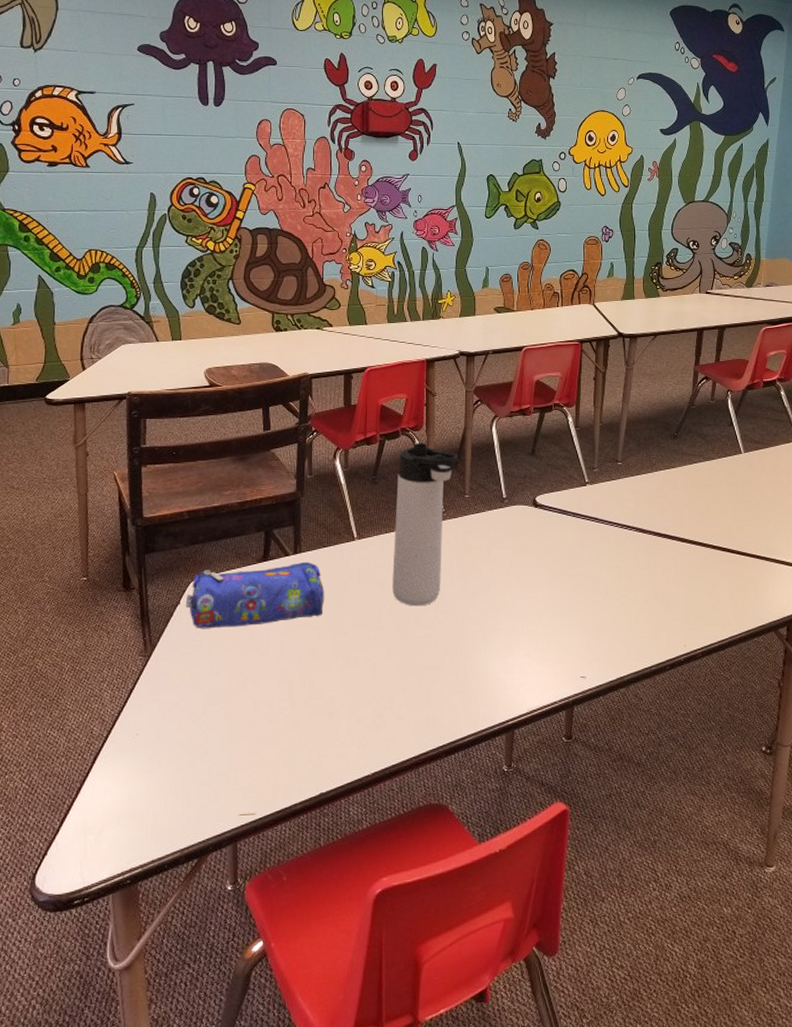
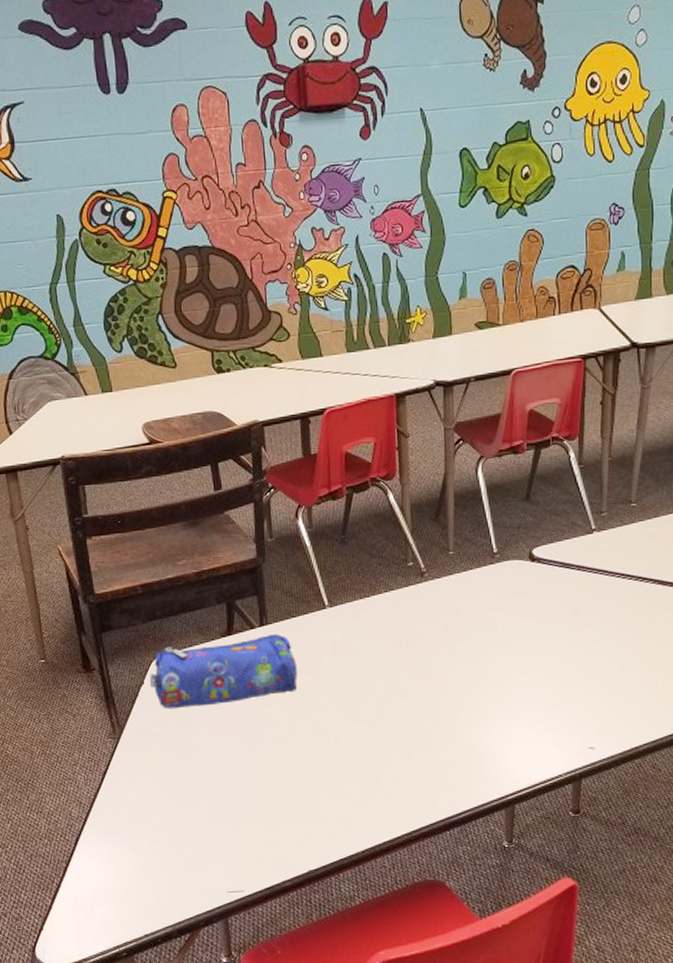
thermos bottle: present [392,442,458,607] -> none [369,493,439,678]

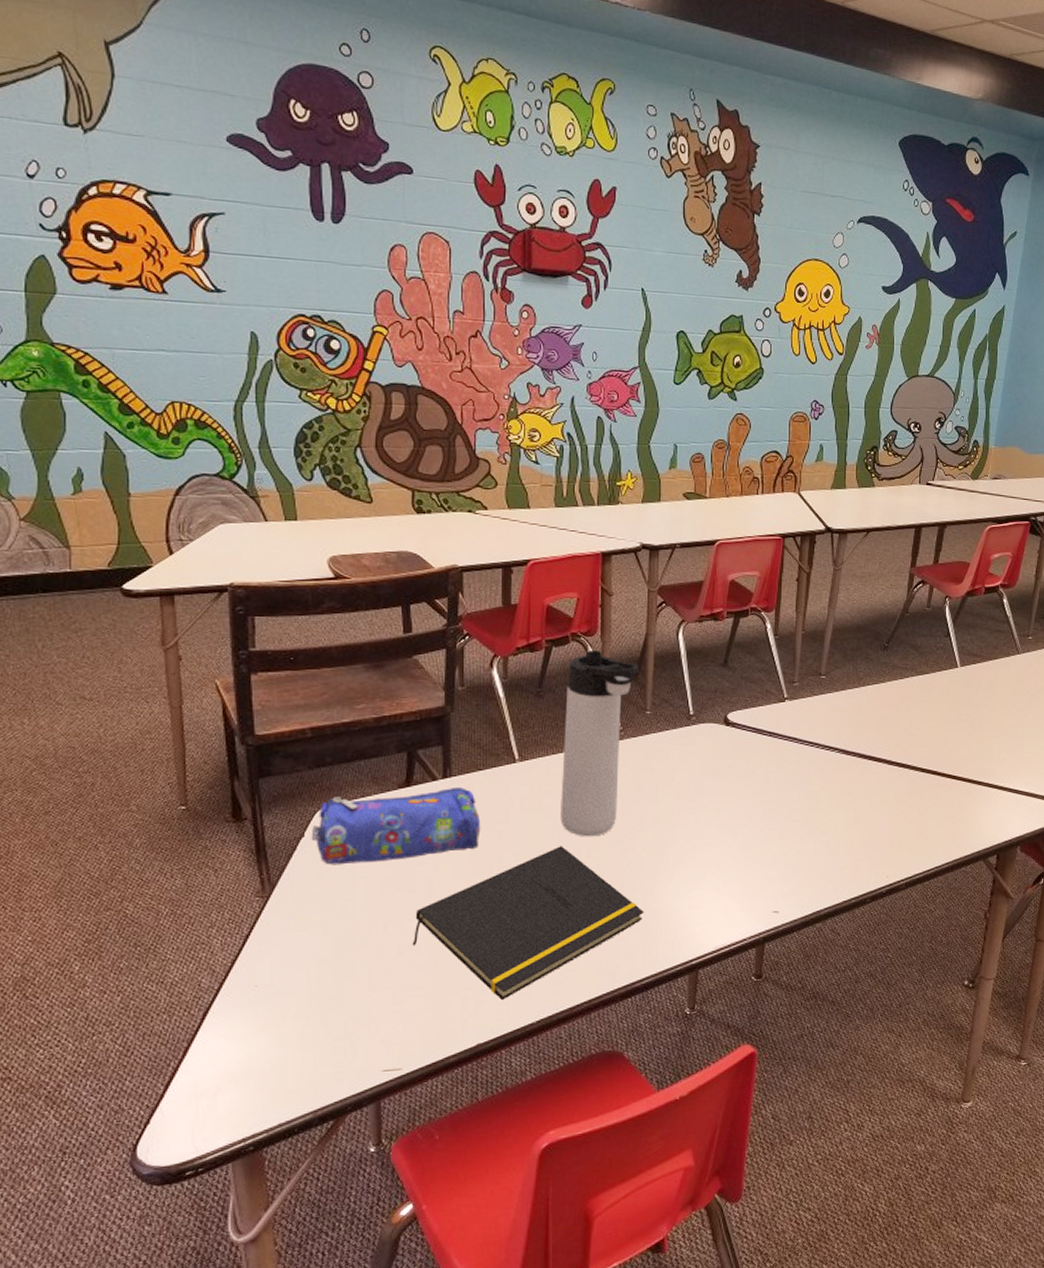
notepad: none [244,687,458,832] -> present [412,846,644,1001]
thermos bottle: none [369,493,439,678] -> present [561,649,639,837]

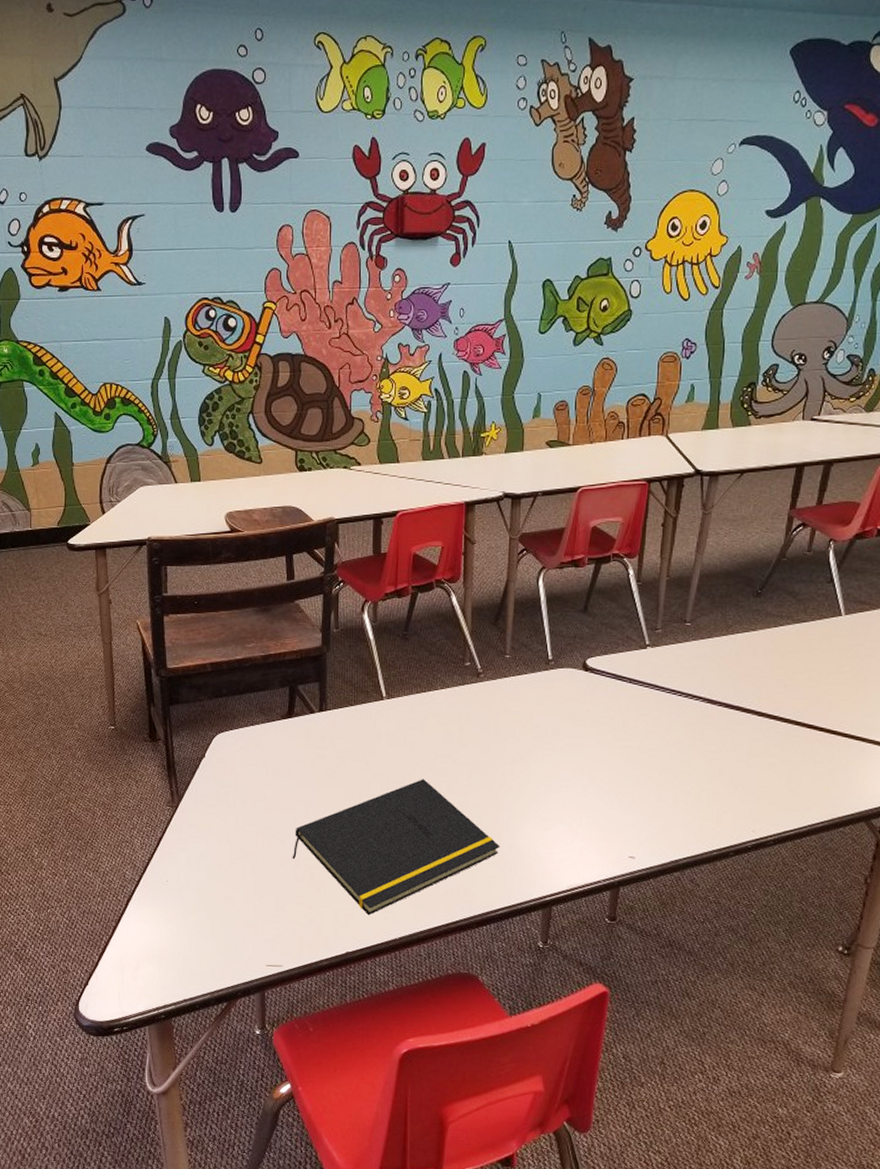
pencil case: present [311,786,481,865] -> none [210,719,352,784]
thermos bottle: present [561,649,639,837] -> none [423,595,499,772]

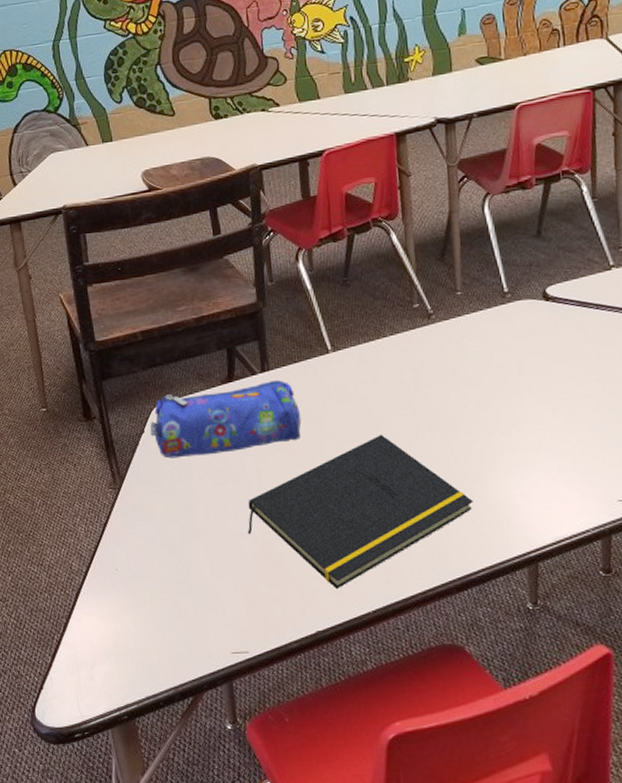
pencil case: none [210,719,352,784] -> present [150,379,302,459]

